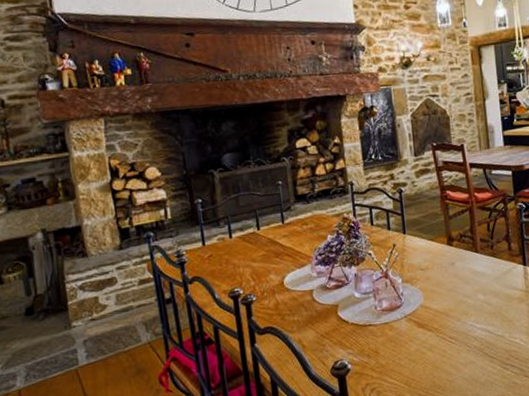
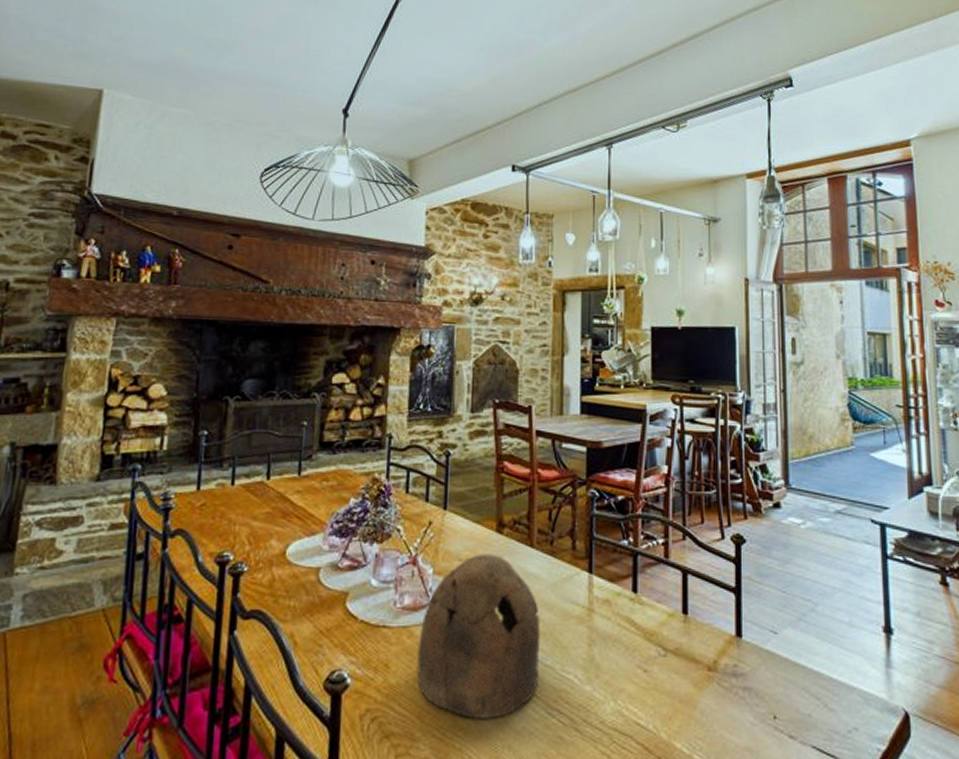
wooden bowl: none [398,262,494,380] -> present [417,554,541,719]

